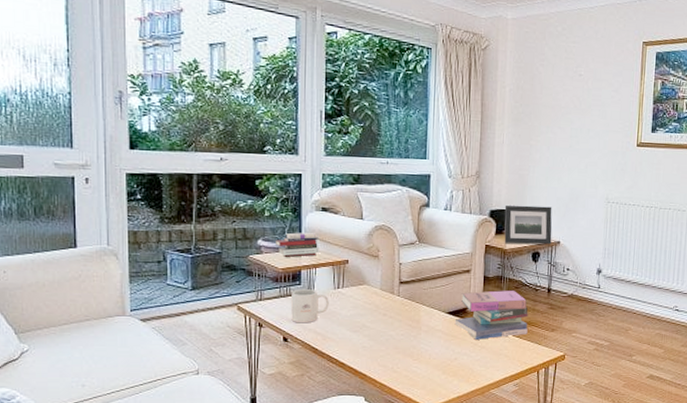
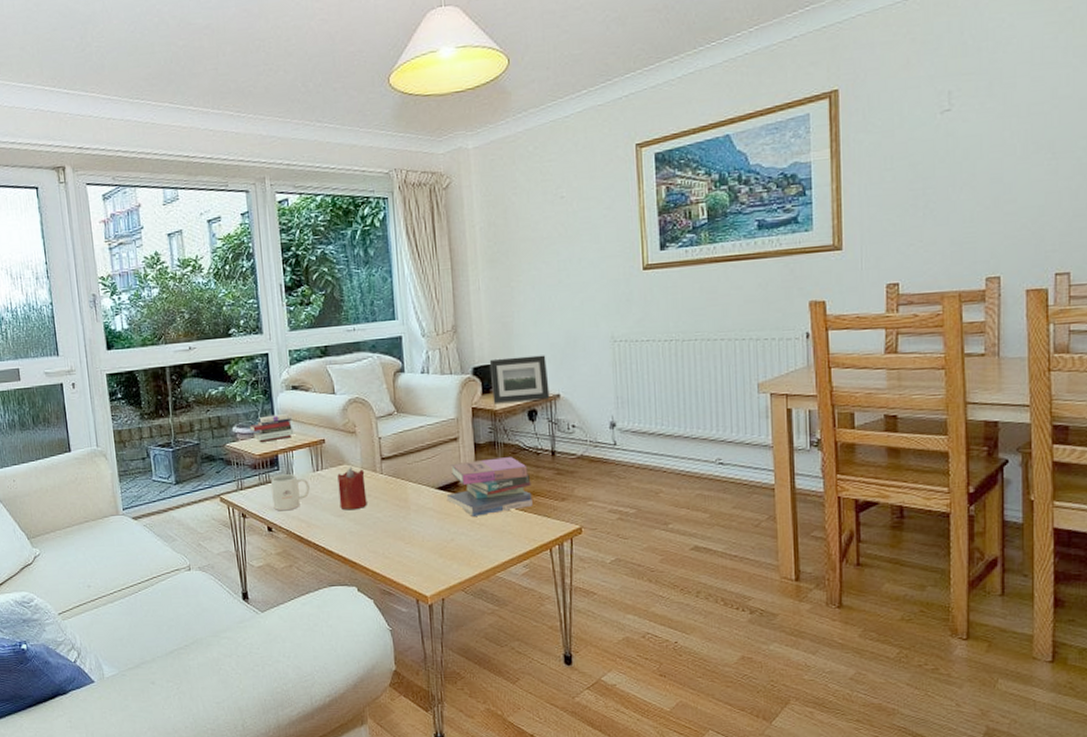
candle: none [356,287,383,327] -> present [337,466,367,510]

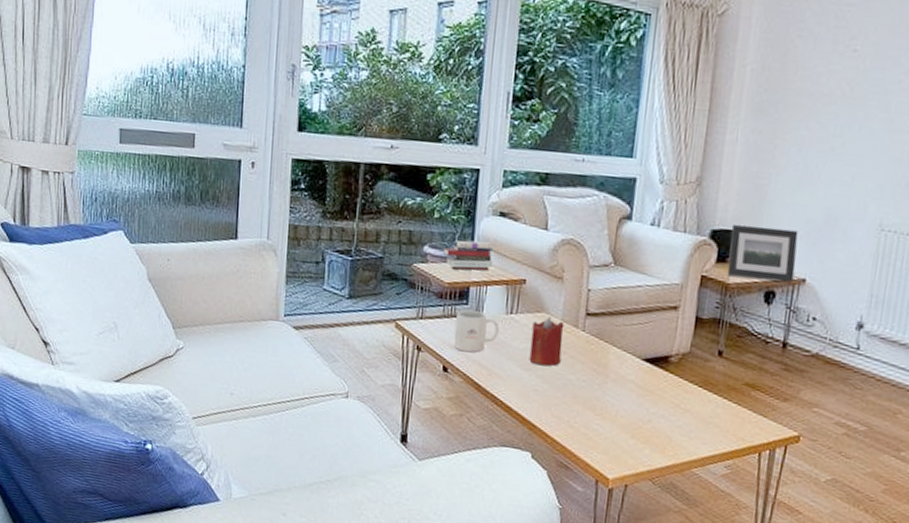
books: present [446,457,533,516] -> none [652,334,753,402]

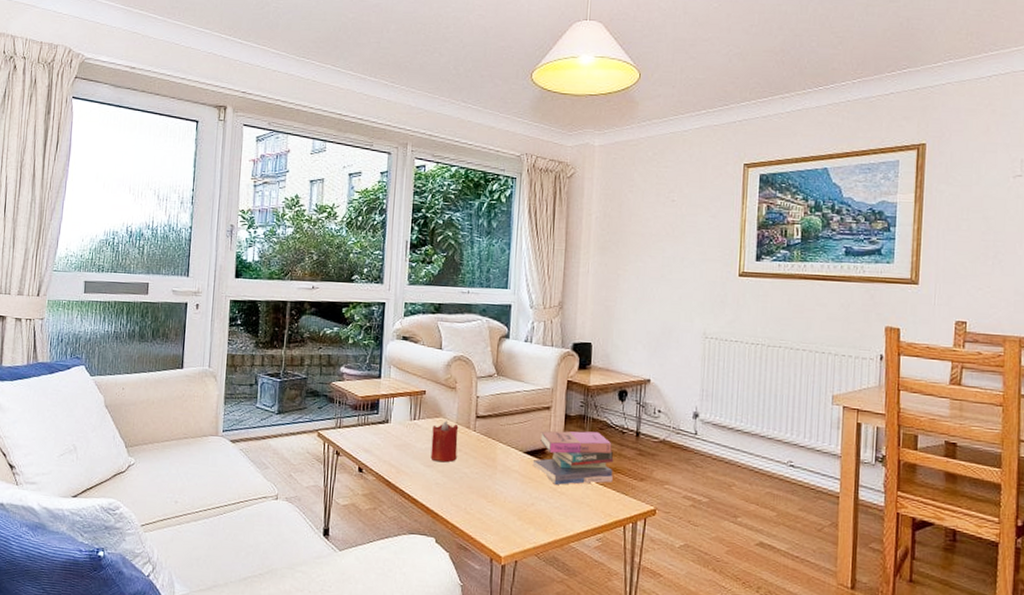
books: present [443,240,493,271] -> none [357,360,398,386]
mug: present [454,310,499,353] -> none [367,418,405,455]
books: none [652,334,753,402] -> present [532,430,614,485]
picture frame: present [727,225,799,283] -> none [588,338,642,383]

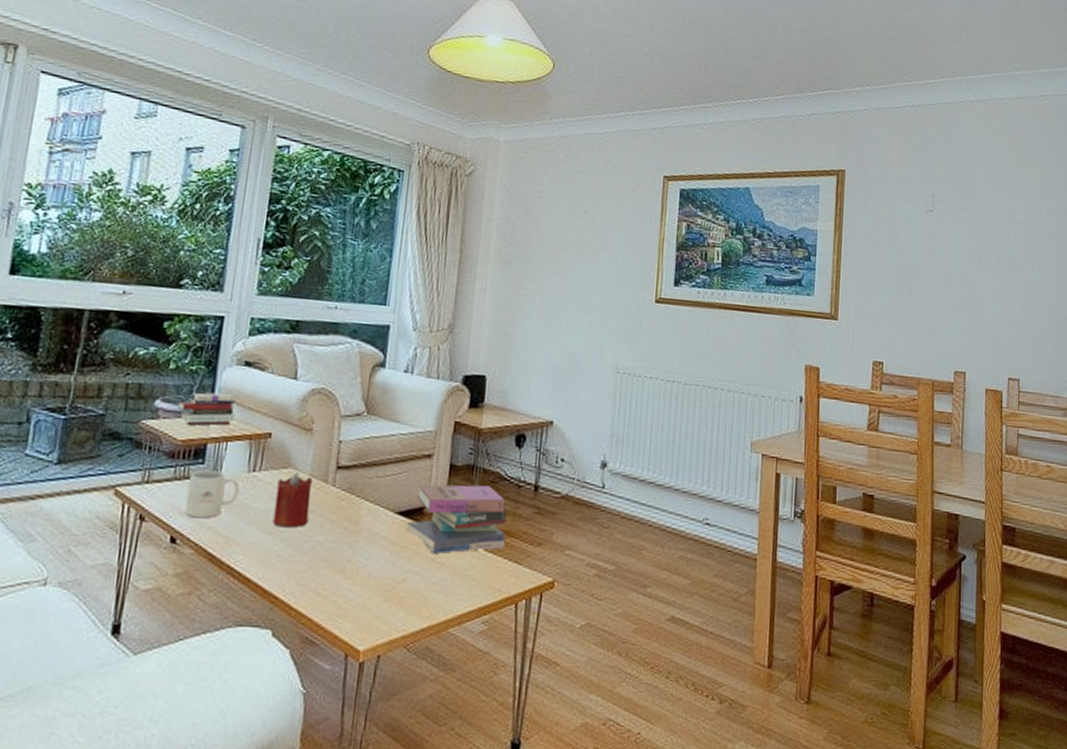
books: none [357,360,398,386] -> present [178,392,235,426]
mug: none [367,418,405,455] -> present [185,470,240,519]

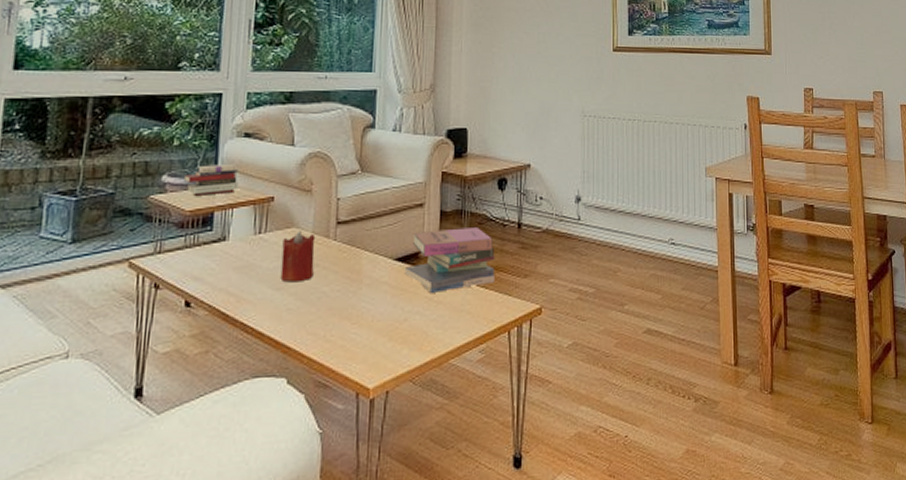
mug: present [185,470,240,519] -> none [197,236,247,282]

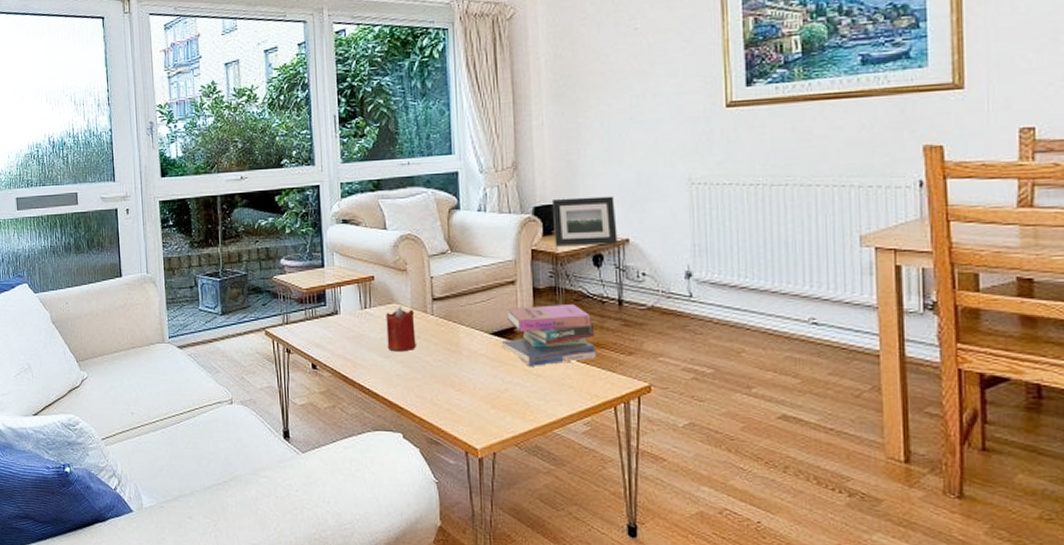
books: present [184,163,239,196] -> none [298,247,343,276]
picture frame: none [464,122,521,170] -> present [551,196,618,247]

